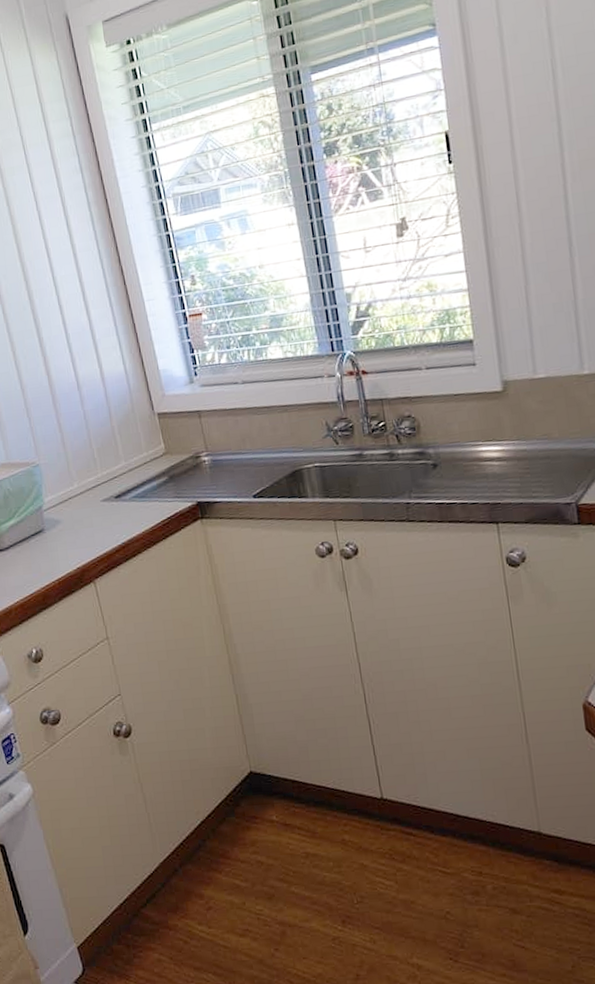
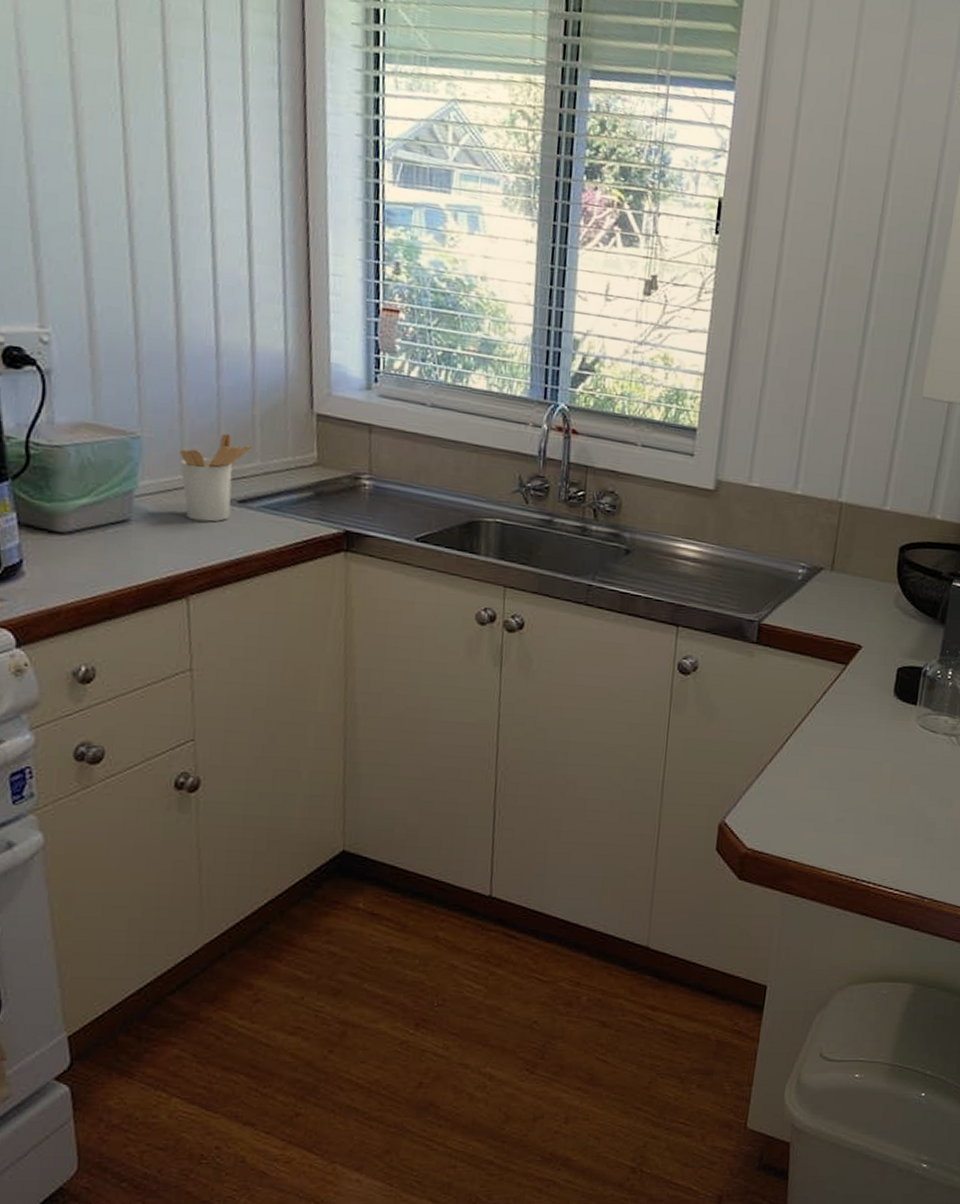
utensil holder: none [67,446,116,520] -> present [180,433,252,522]

